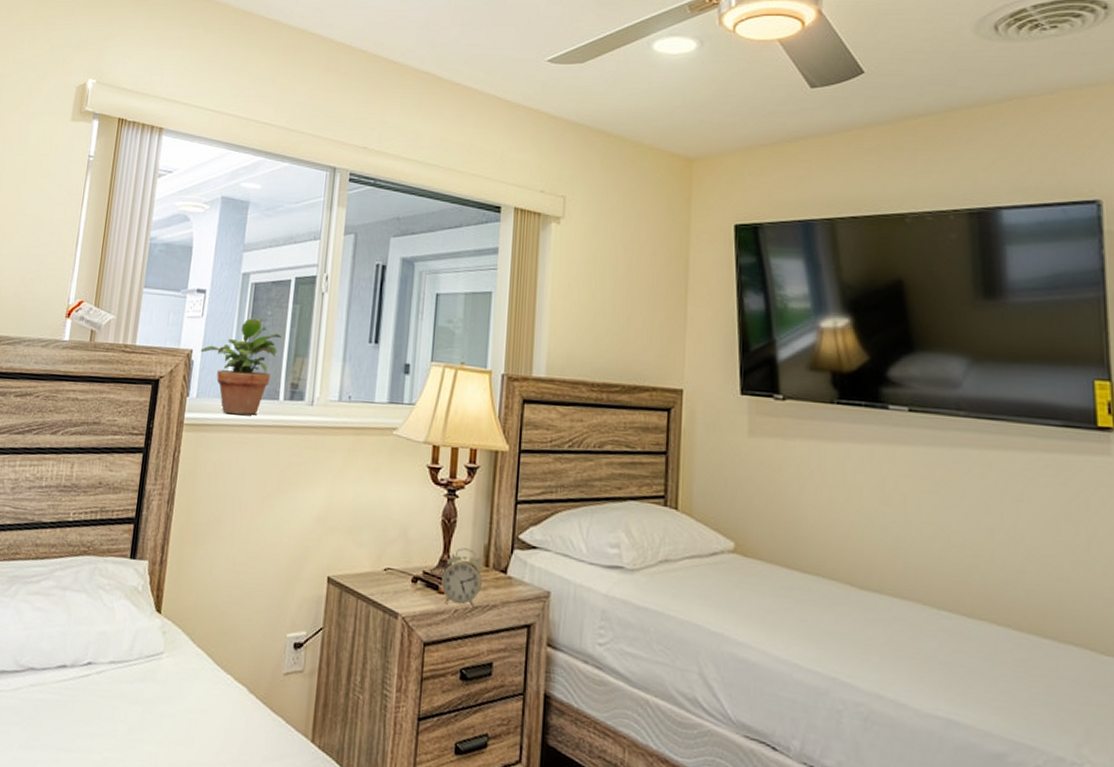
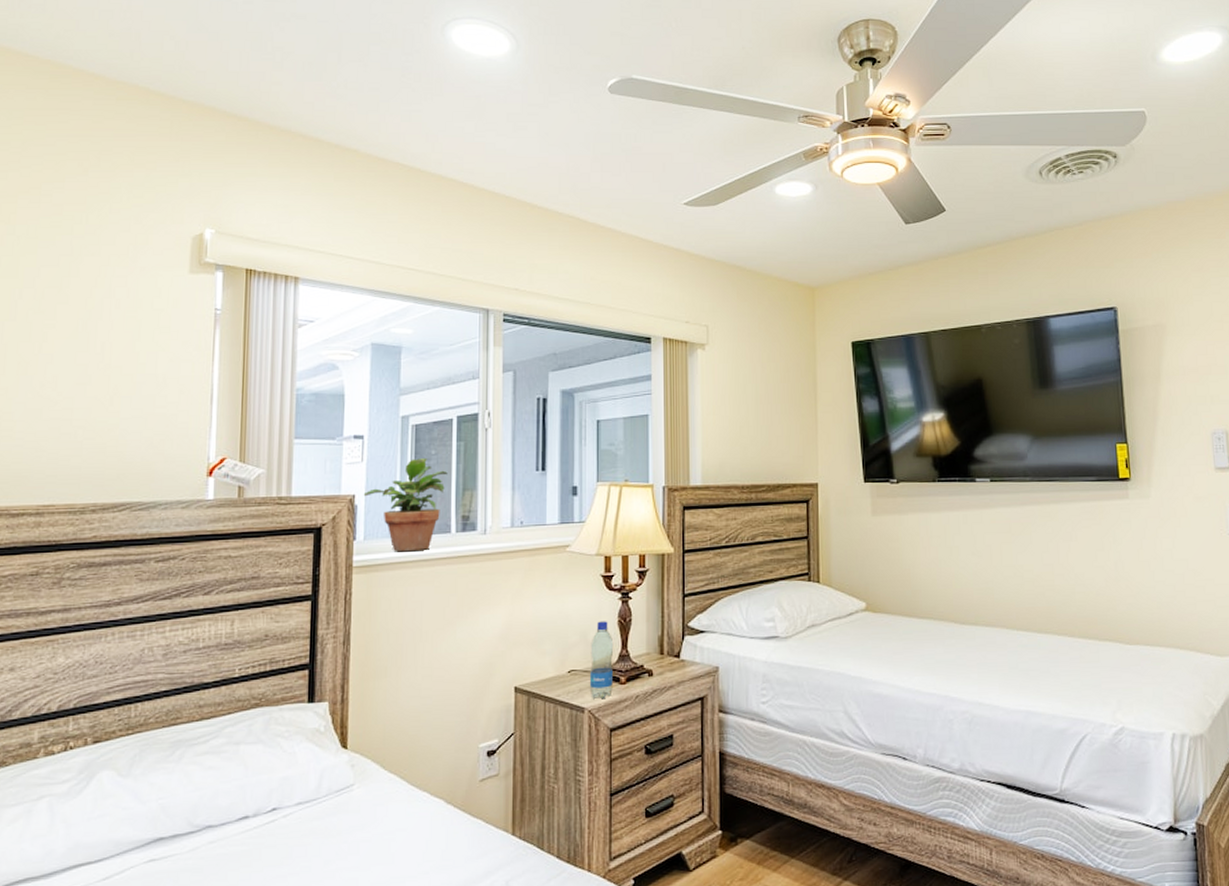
bottle: none [405,517,435,607] -> present [589,621,614,700]
alarm clock: present [441,548,483,606] -> none [622,642,659,691]

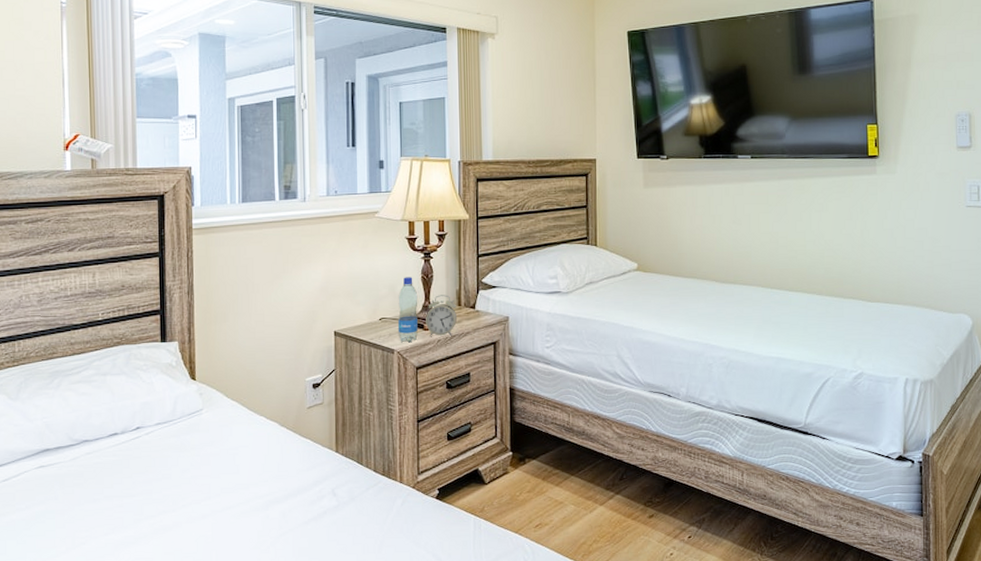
potted plant: present [363,458,448,552] -> none [198,135,270,217]
alarm clock: none [622,642,659,691] -> present [426,295,458,336]

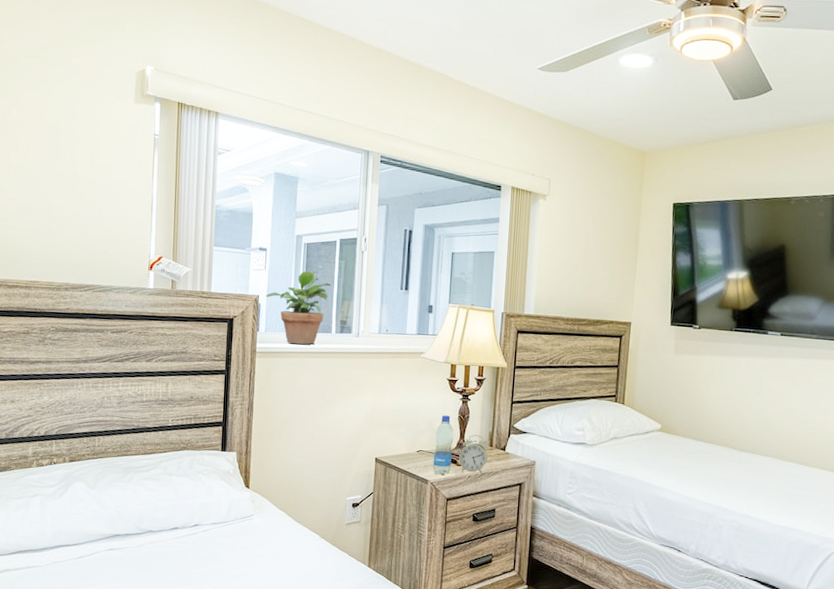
potted plant: none [198,135,270,217] -> present [265,271,331,345]

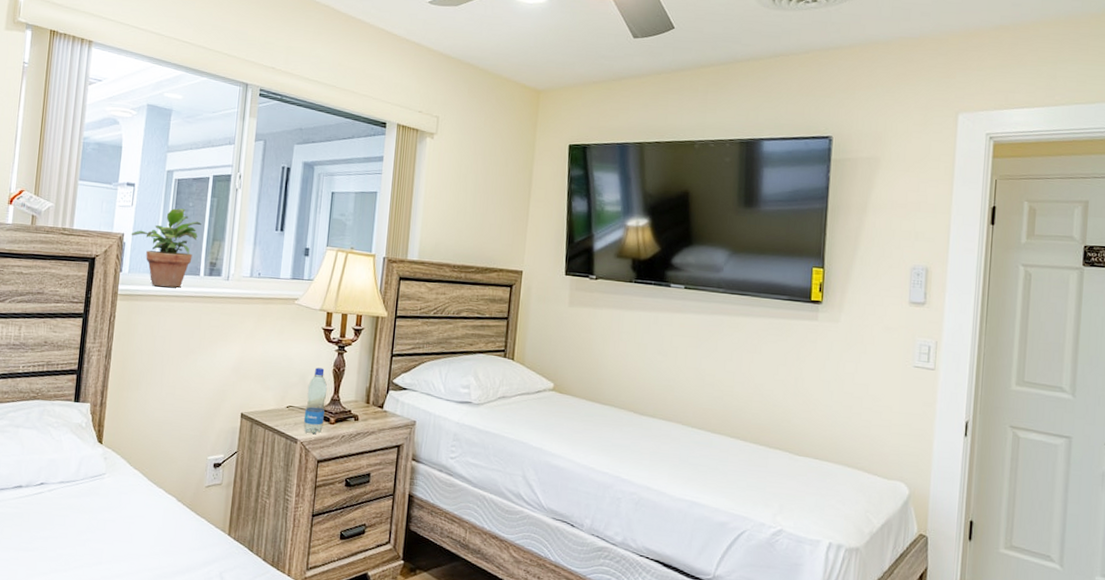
alarm clock: present [459,435,488,473] -> none [332,390,365,433]

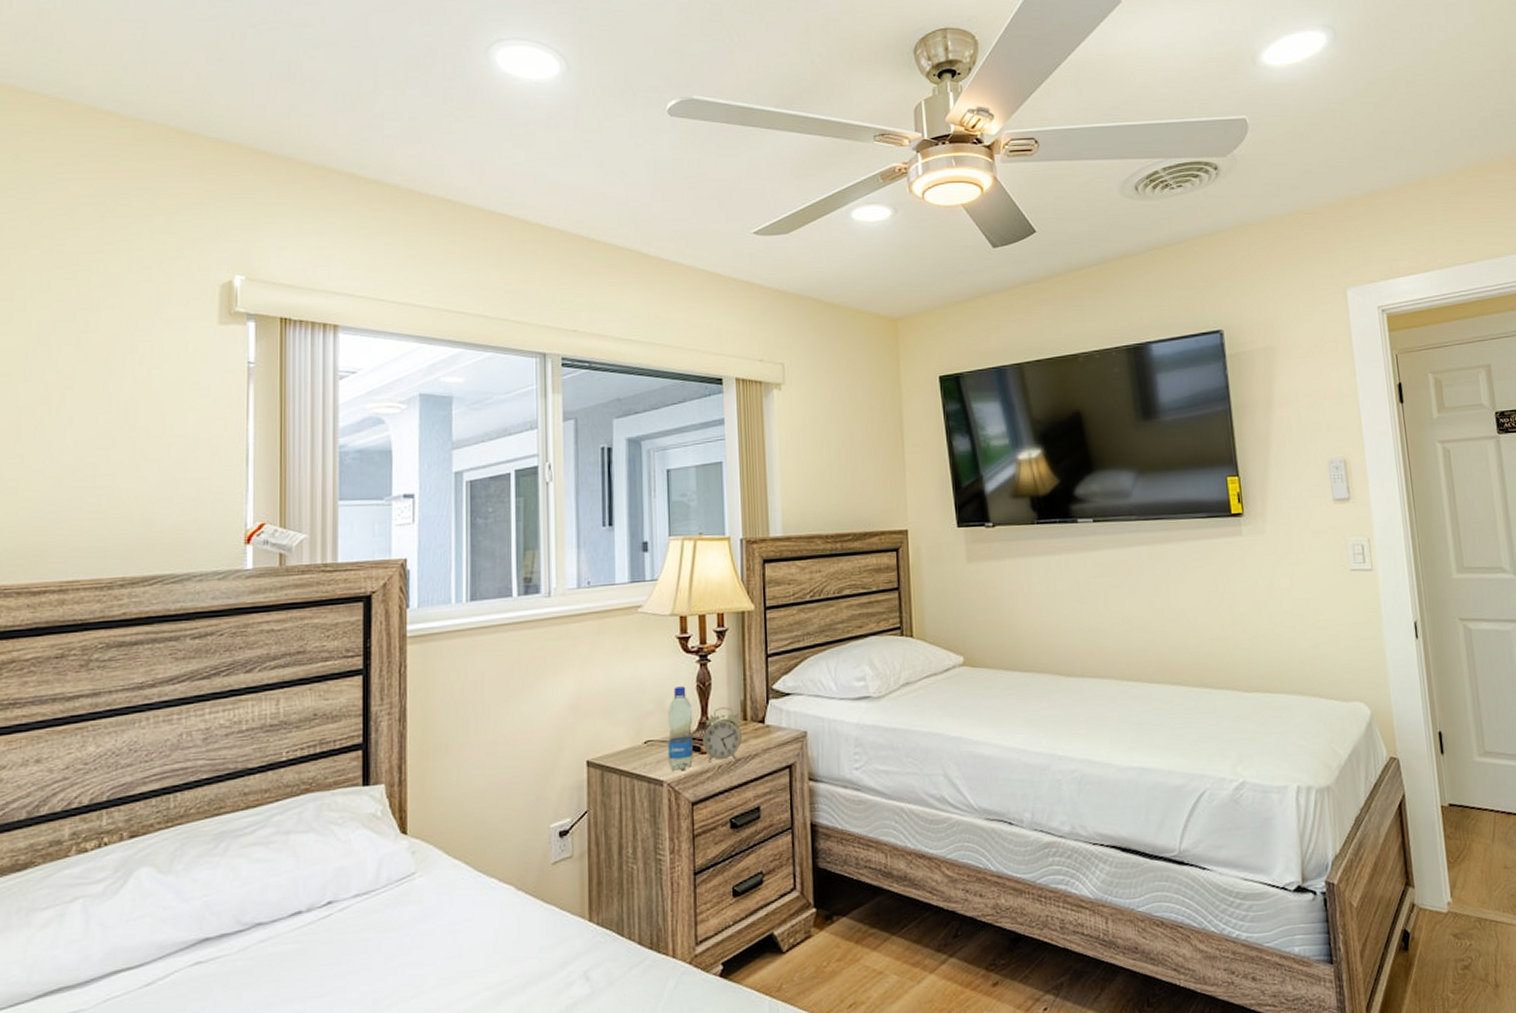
potted plant: present [131,208,201,288] -> none [416,517,507,620]
alarm clock: none [332,390,365,433] -> present [703,707,743,761]

